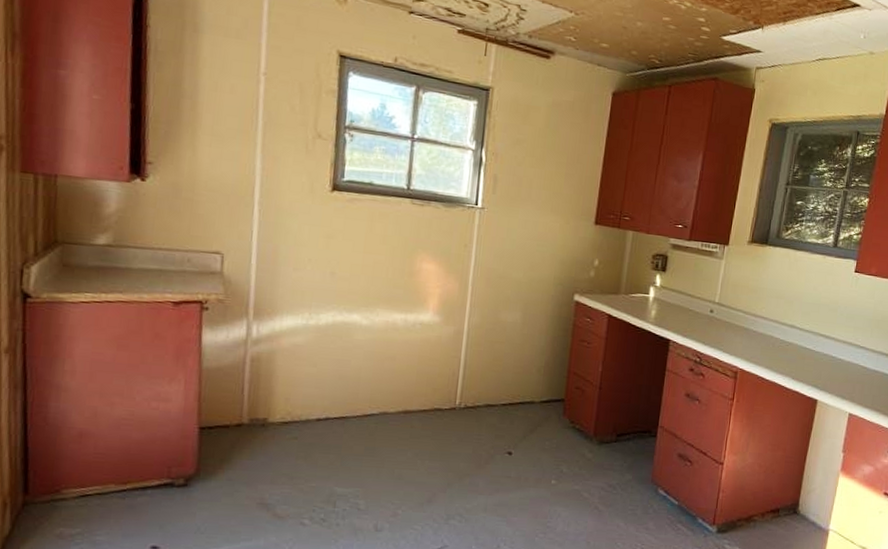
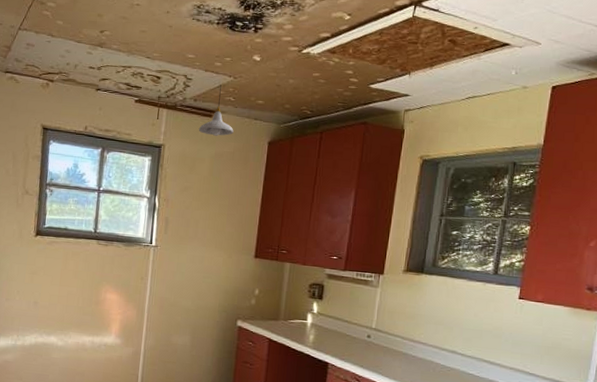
pendant light: none [533,21,574,82] -> present [198,85,234,136]

